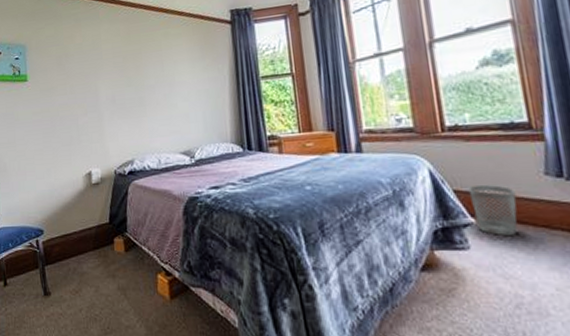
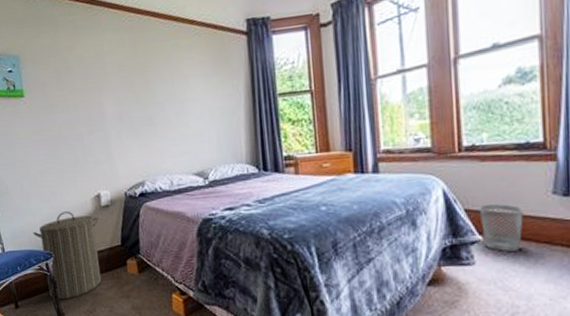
laundry hamper: none [26,188,89,278] -> present [33,211,102,300]

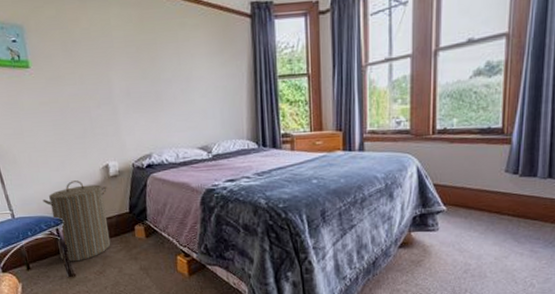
wastebasket: present [479,204,524,252] -> none [445,180,481,220]

